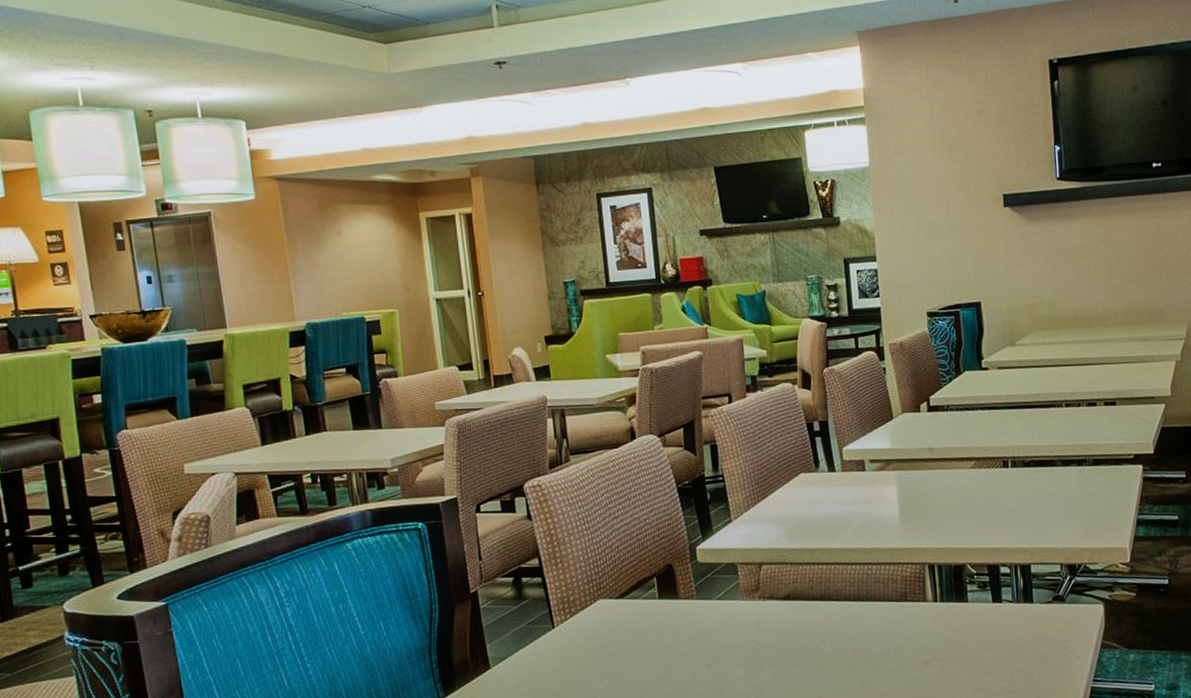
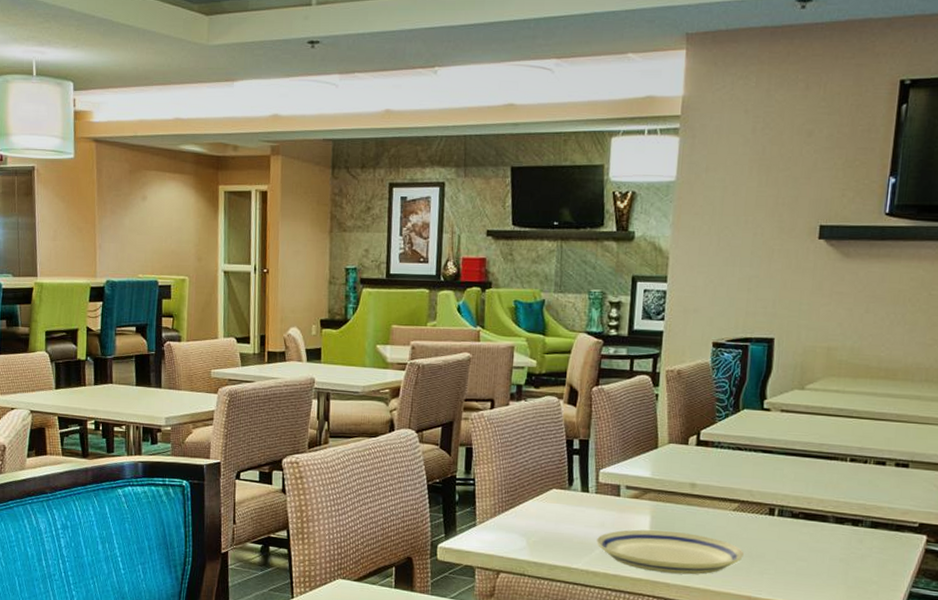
plate: none [850,496,987,539] -> present [597,529,744,575]

